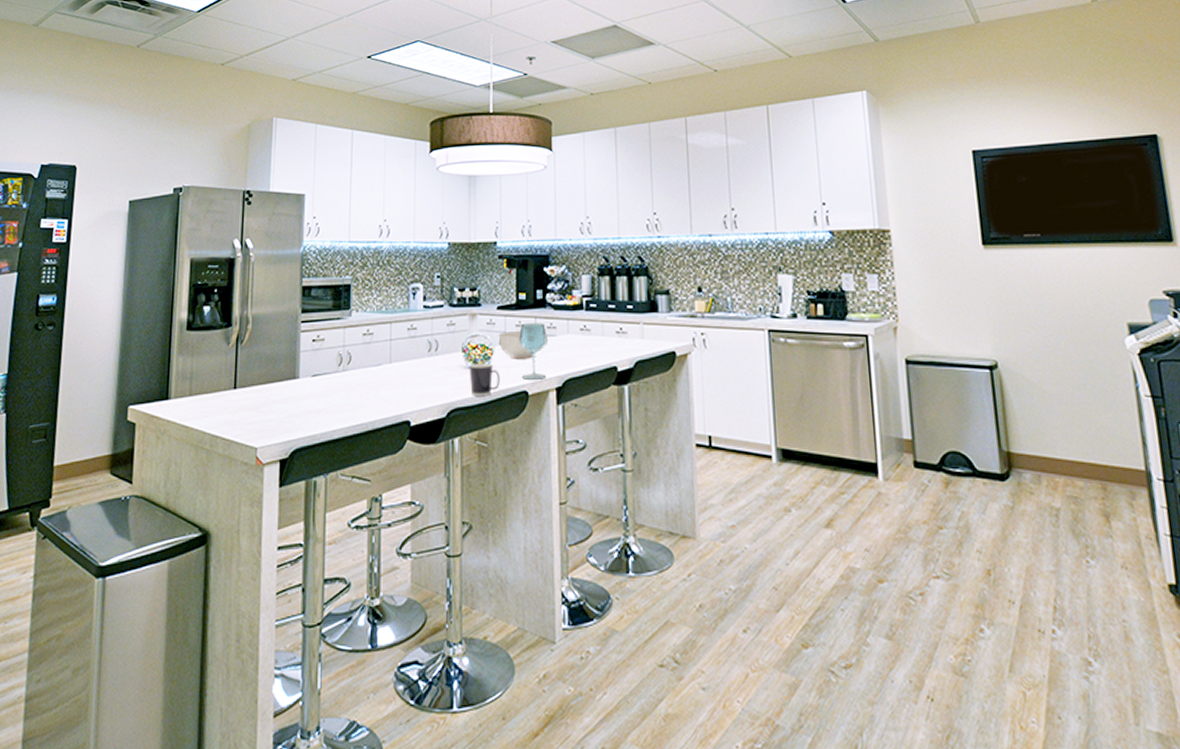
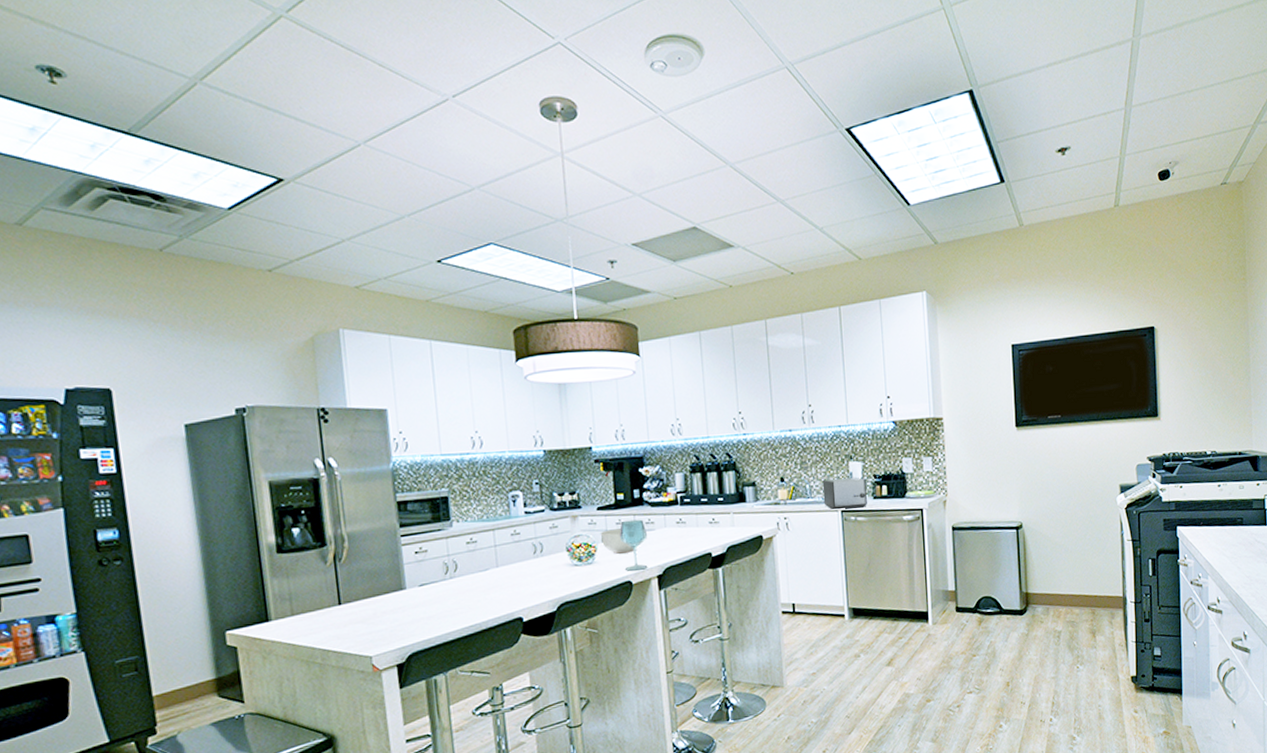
mug: present [469,364,500,396] -> none [574,560,605,590]
toaster: none [746,292,799,329] -> present [822,477,867,510]

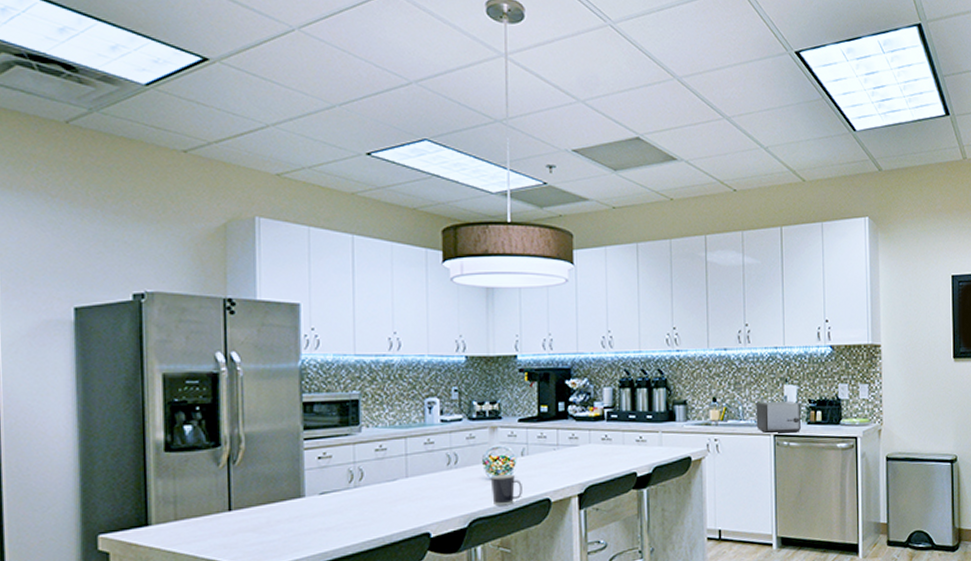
mug: none [574,560,605,590] -> present [490,474,522,506]
bowl: present [600,529,635,554] -> none [520,443,556,469]
wine glass: present [619,519,648,572] -> none [540,433,571,489]

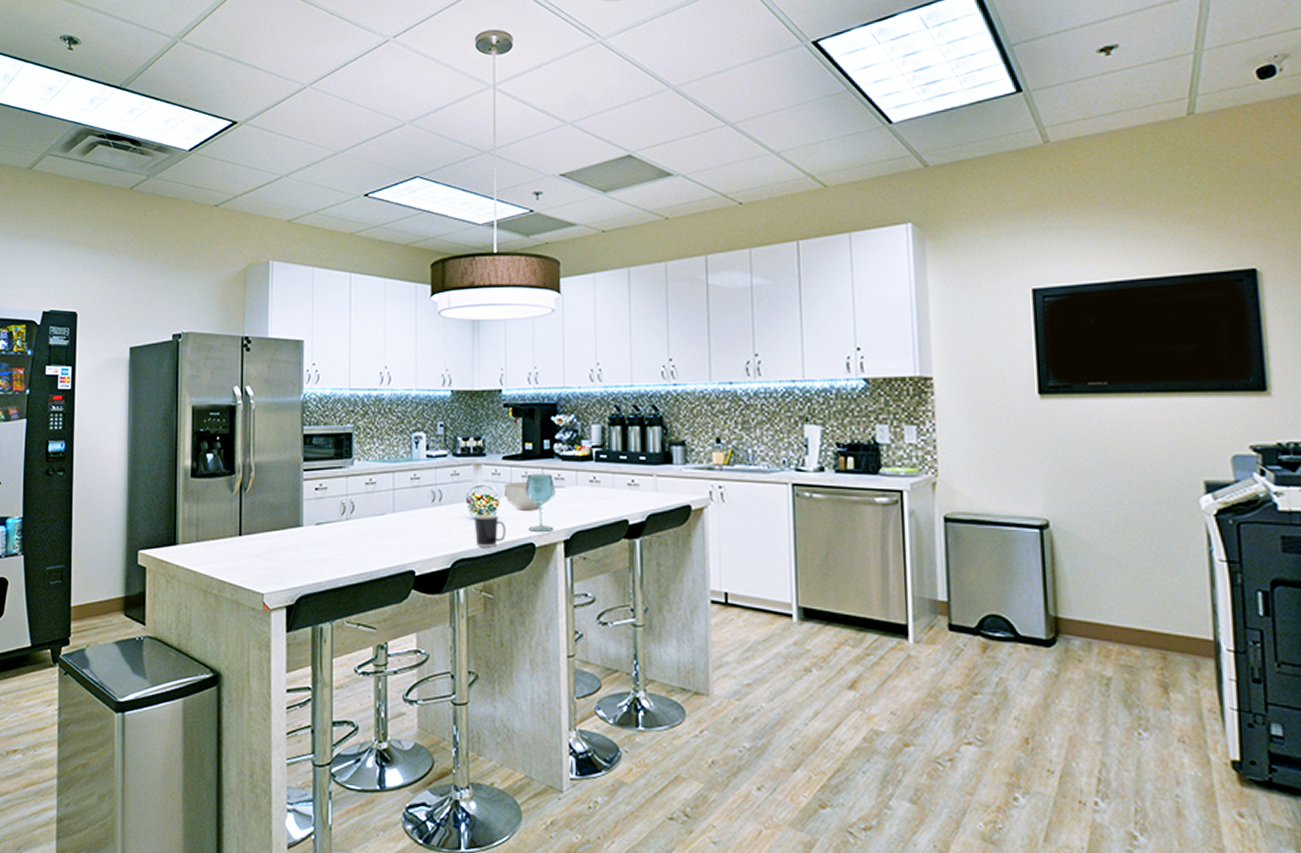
bowl: none [520,443,556,469] -> present [503,482,540,511]
wine glass: none [540,433,571,489] -> present [524,473,557,533]
toaster: present [755,400,801,434] -> none [768,443,827,482]

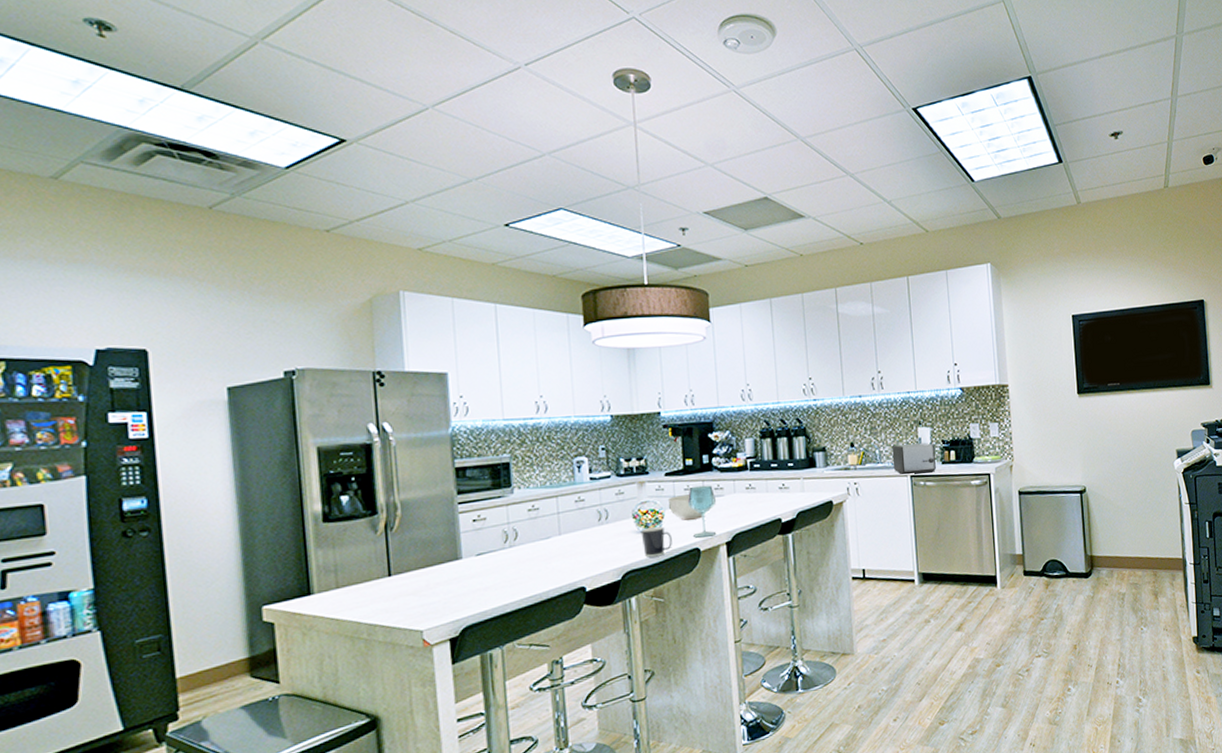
toaster: none [768,443,827,482] -> present [891,442,936,475]

